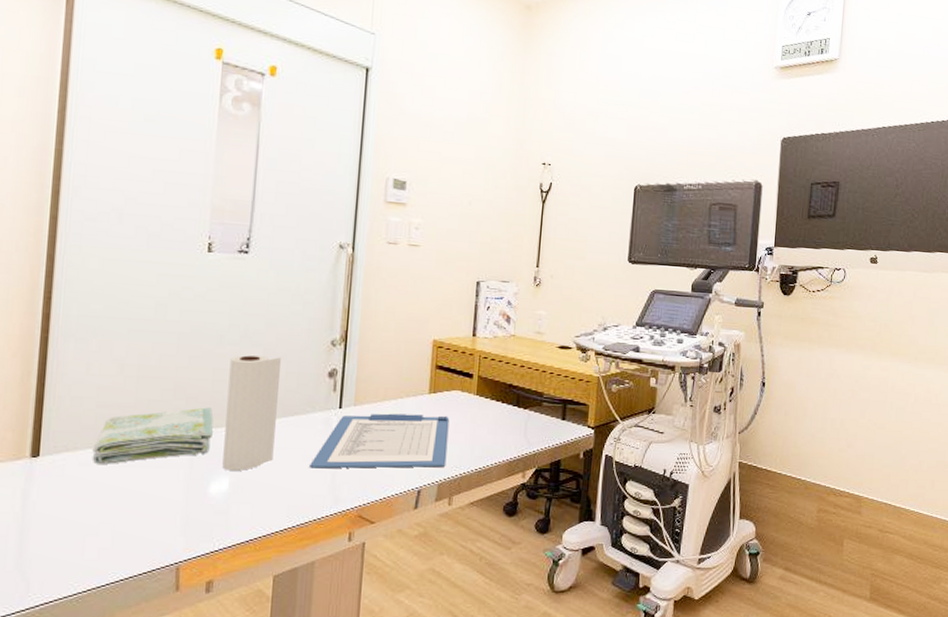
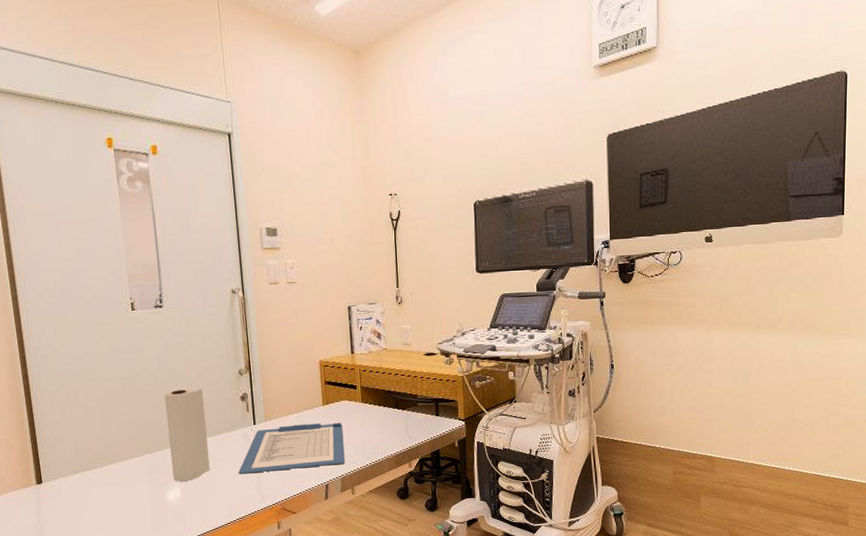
towel: present [92,407,214,464] -> none [78,434,163,485]

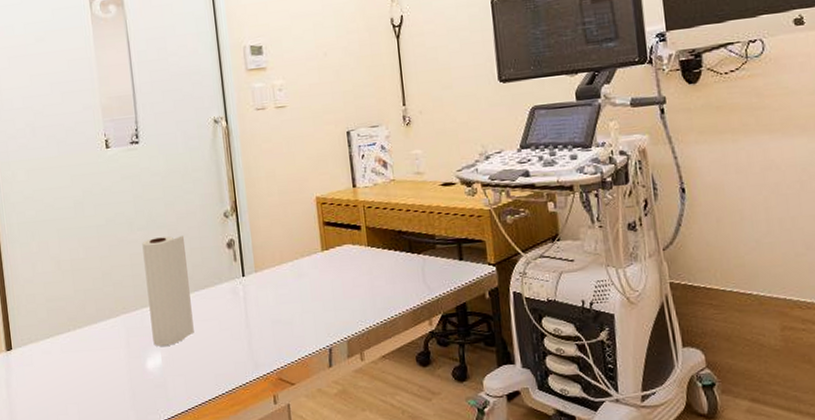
clipboard: present [239,422,345,474] -> none [227,271,351,337]

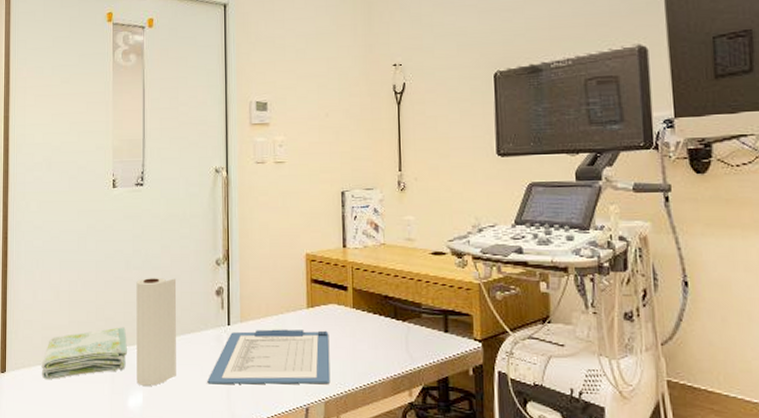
towel: none [49,290,141,351] -> present [41,327,128,379]
clipboard: none [227,271,351,337] -> present [207,329,331,385]

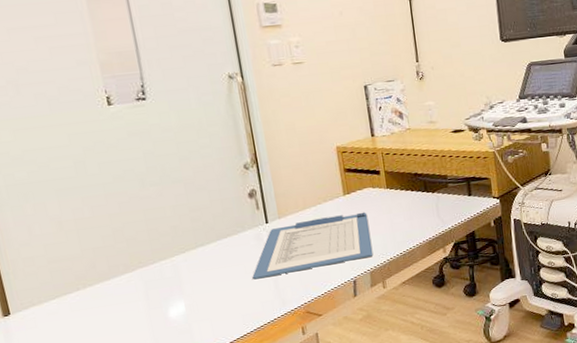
towel: present [41,327,128,379] -> none [55,244,160,312]
paper towel roll: present [136,278,177,386] -> none [156,188,218,295]

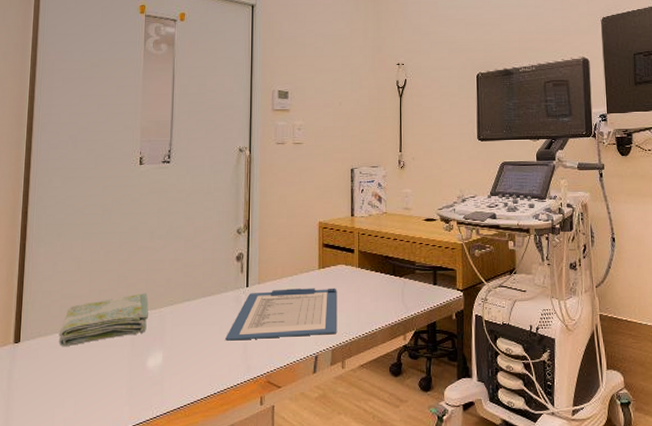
towel: none [55,244,160,312] -> present [58,293,149,346]

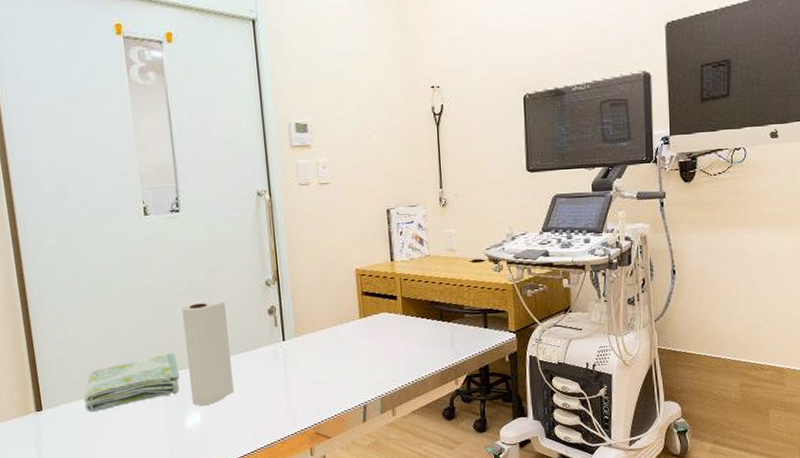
paper towel roll: none [157,247,199,346] -> present [182,302,234,405]
clipboard: present [225,288,337,341] -> none [266,336,385,396]

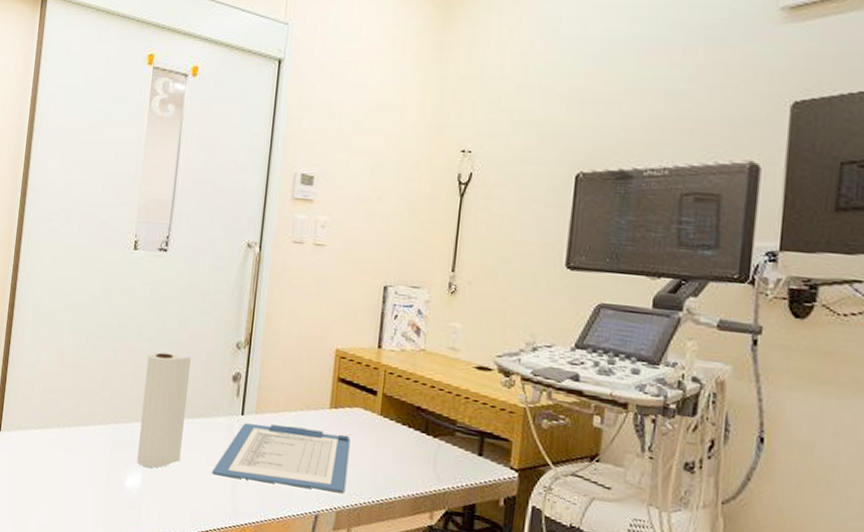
towel: present [83,353,180,411] -> none [37,400,132,447]
clipboard: none [266,336,385,396] -> present [212,423,351,493]

